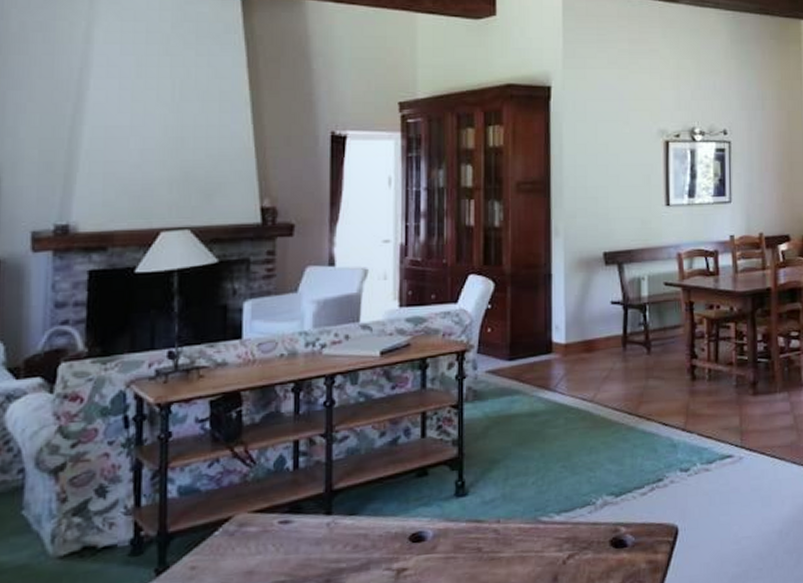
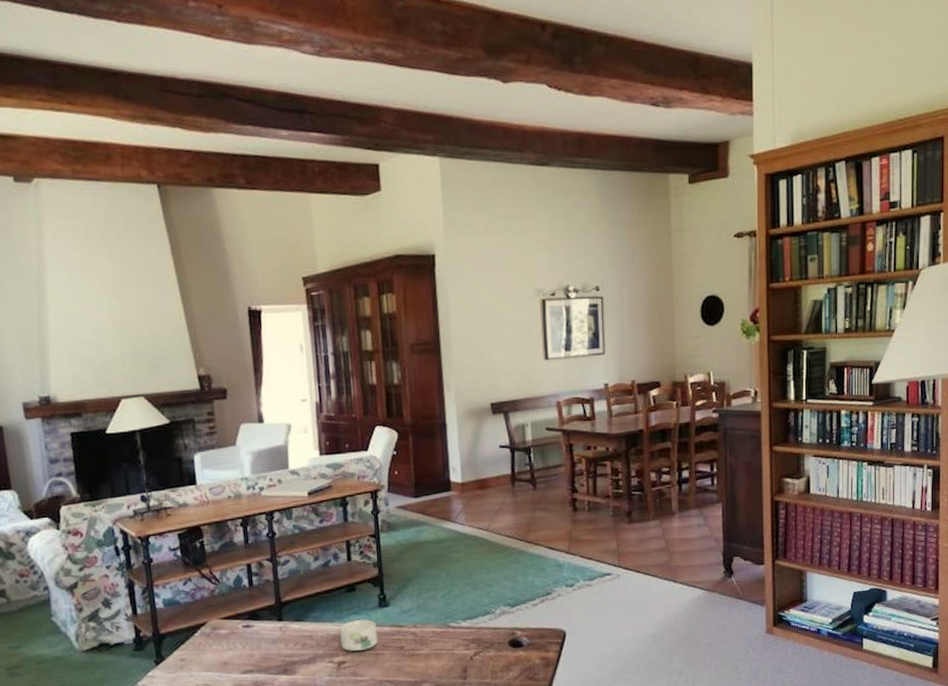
mug: none [402,512,451,555] -> present [340,619,378,651]

